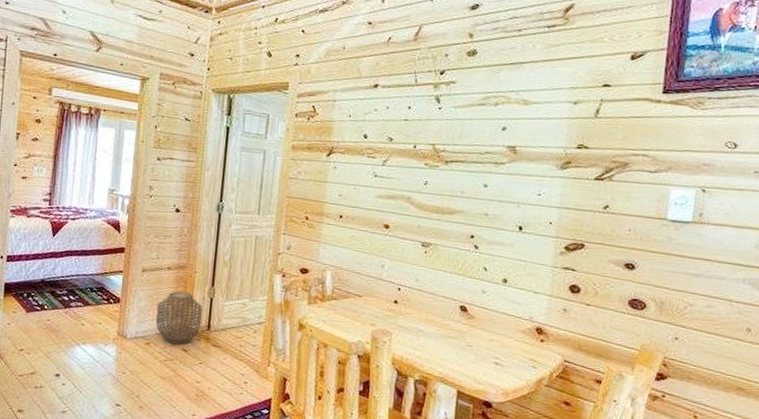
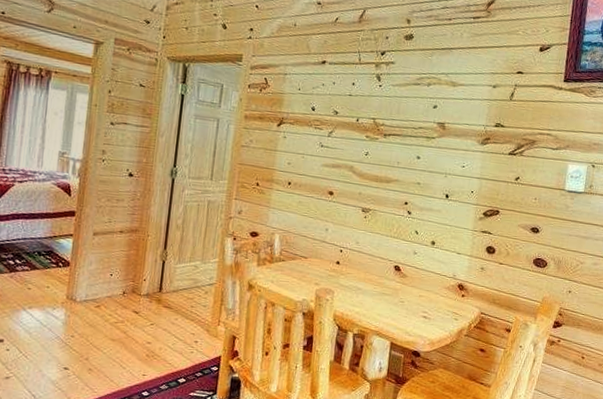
woven basket: present [155,291,203,345] -> none [106,254,155,307]

